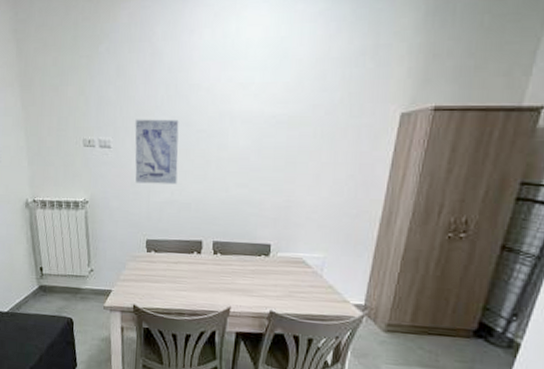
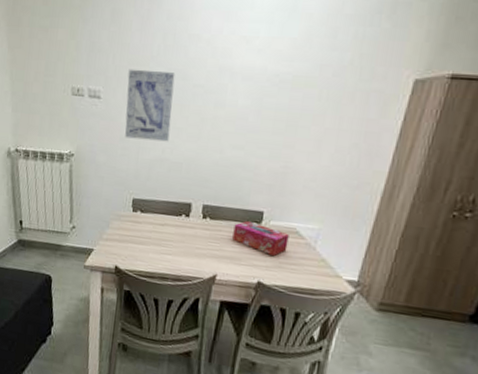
tissue box: none [243,253,296,285] -> present [232,220,289,256]

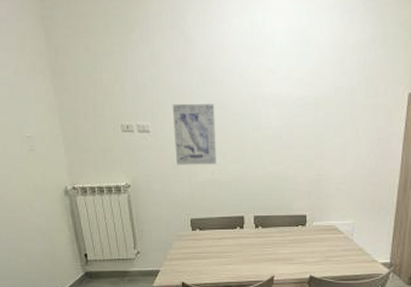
tissue box: present [232,220,289,256] -> none [283,224,330,251]

